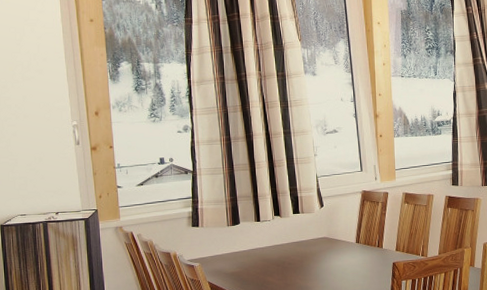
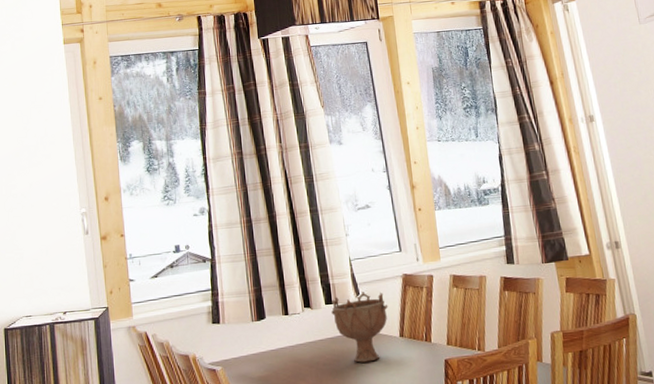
decorative bowl: none [298,204,348,263] -> present [331,292,388,363]

